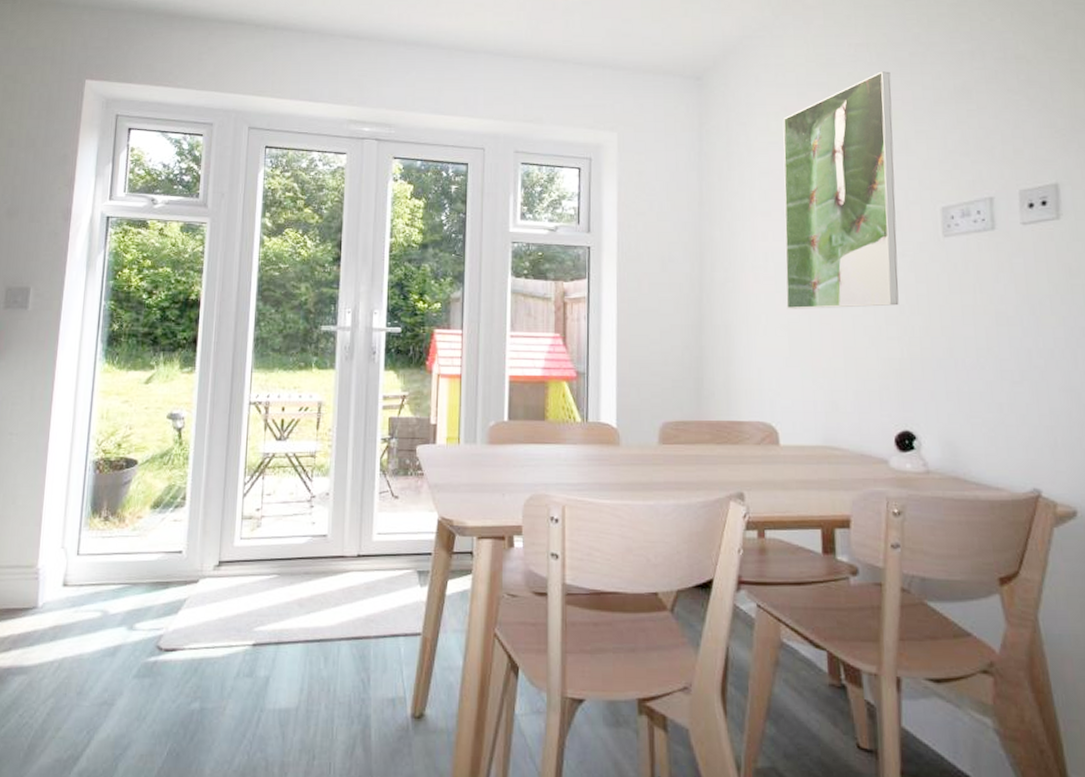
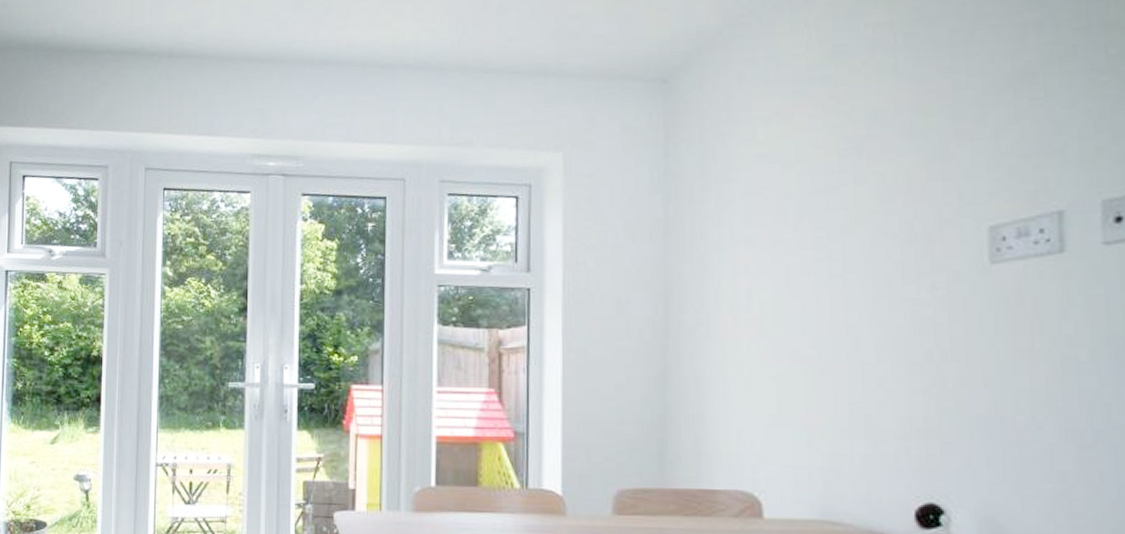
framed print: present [783,71,899,309] -> none [774,56,926,357]

